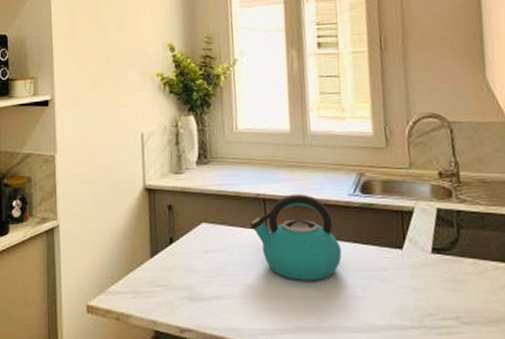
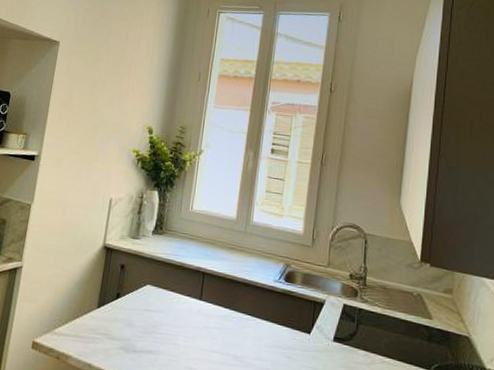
kettle: present [250,193,342,281] -> none [188,272,260,350]

